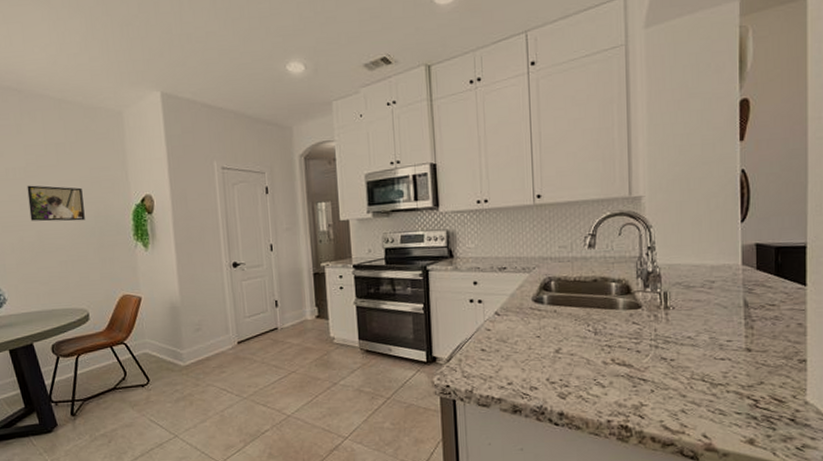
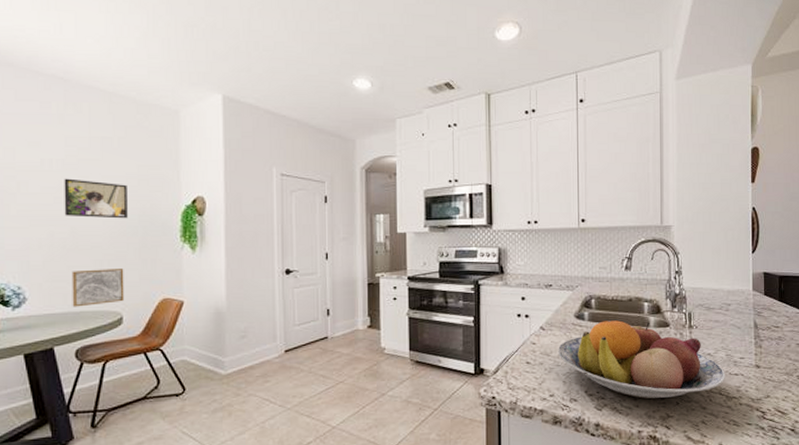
wall art: none [41,267,89,306] -> present [71,267,125,307]
fruit bowl: none [515,303,709,387] -> present [558,320,725,399]

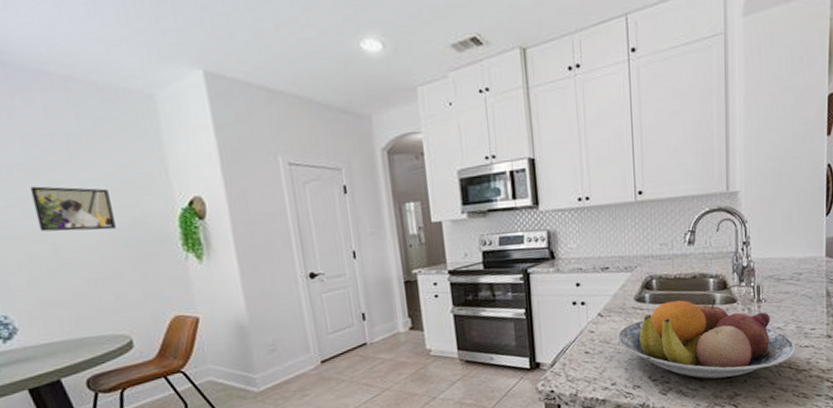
wall art: present [71,267,125,307] -> none [62,285,131,334]

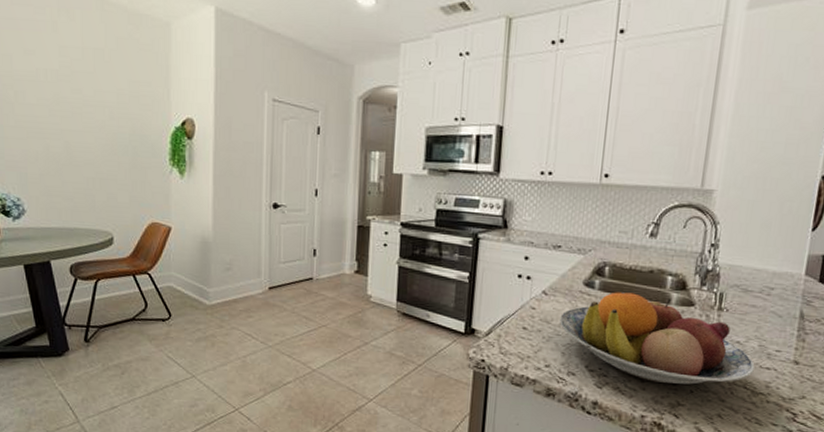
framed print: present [29,186,116,232] -> none [58,90,119,137]

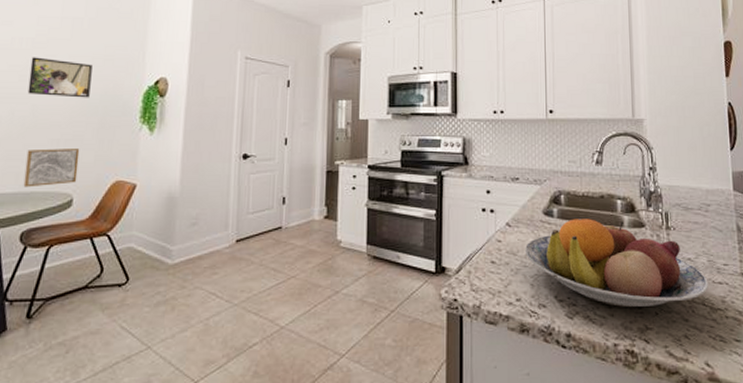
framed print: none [58,90,119,137] -> present [27,57,93,98]
wall art: none [66,186,115,224] -> present [23,147,80,188]

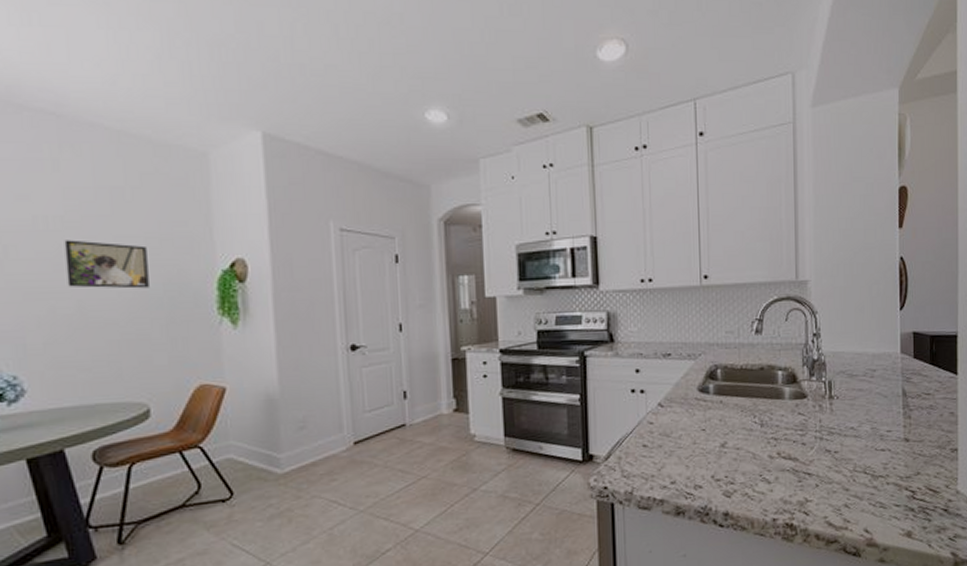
wall art: present [23,147,80,188] -> none [81,348,151,400]
fruit bowl: present [525,219,708,308] -> none [679,393,870,482]

